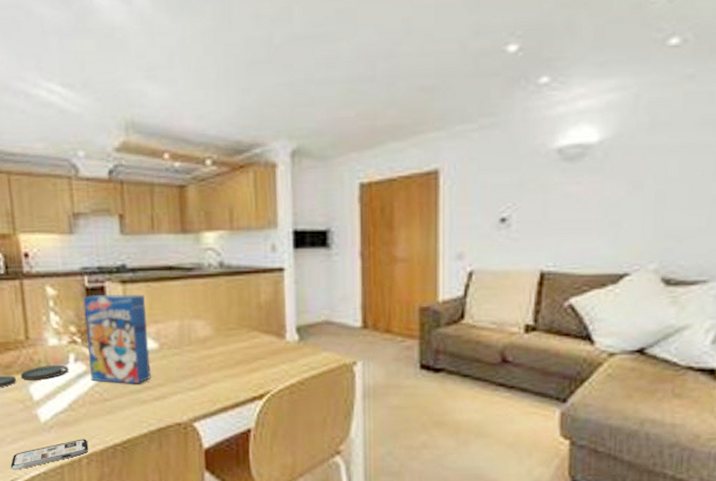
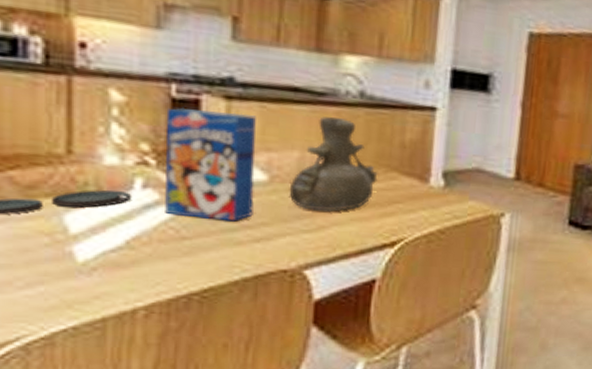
smartphone: present [10,439,89,470] -> none [17,285,150,324]
vase: none [175,288,242,371] -> present [289,117,378,212]

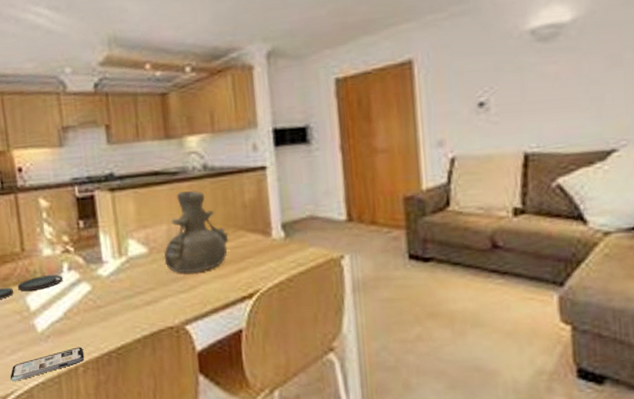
smartphone: none [17,285,150,324] -> present [10,347,85,381]
cereal box: present [165,107,257,222] -> none [74,200,142,290]

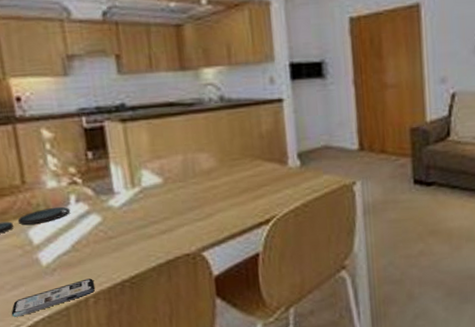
vase: present [164,191,229,274] -> none [179,122,246,203]

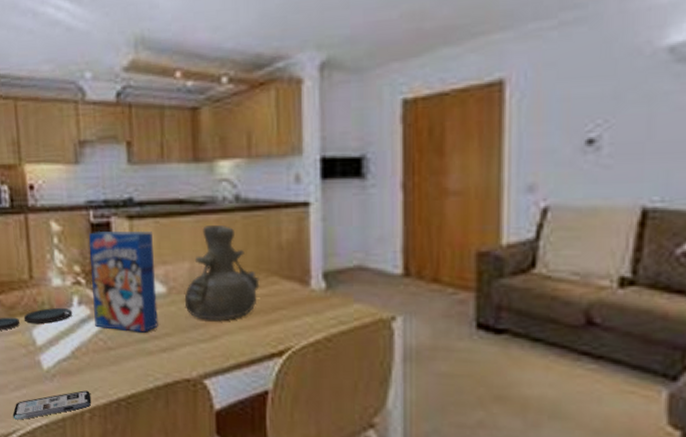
cereal box: none [82,131,157,221] -> present [88,230,158,333]
vase: none [179,122,246,203] -> present [184,225,260,321]

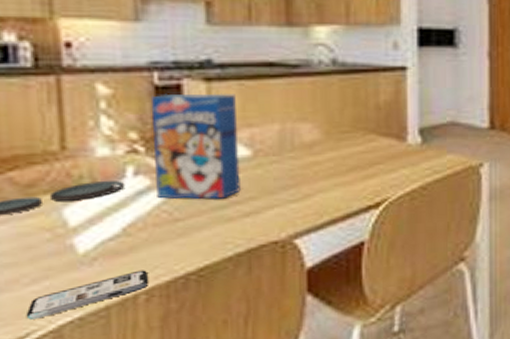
vase: present [184,225,260,321] -> none [273,88,357,180]

